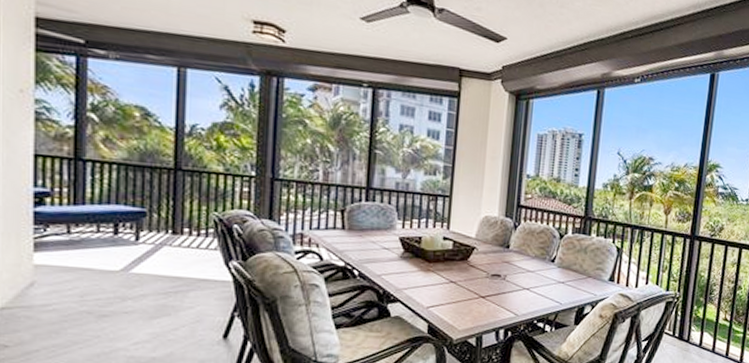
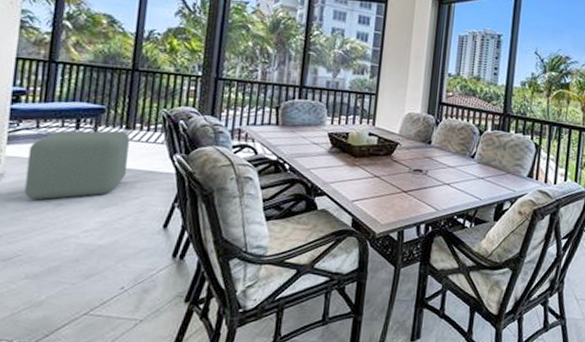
cube: none [60,235,177,312] -> present [24,130,130,201]

